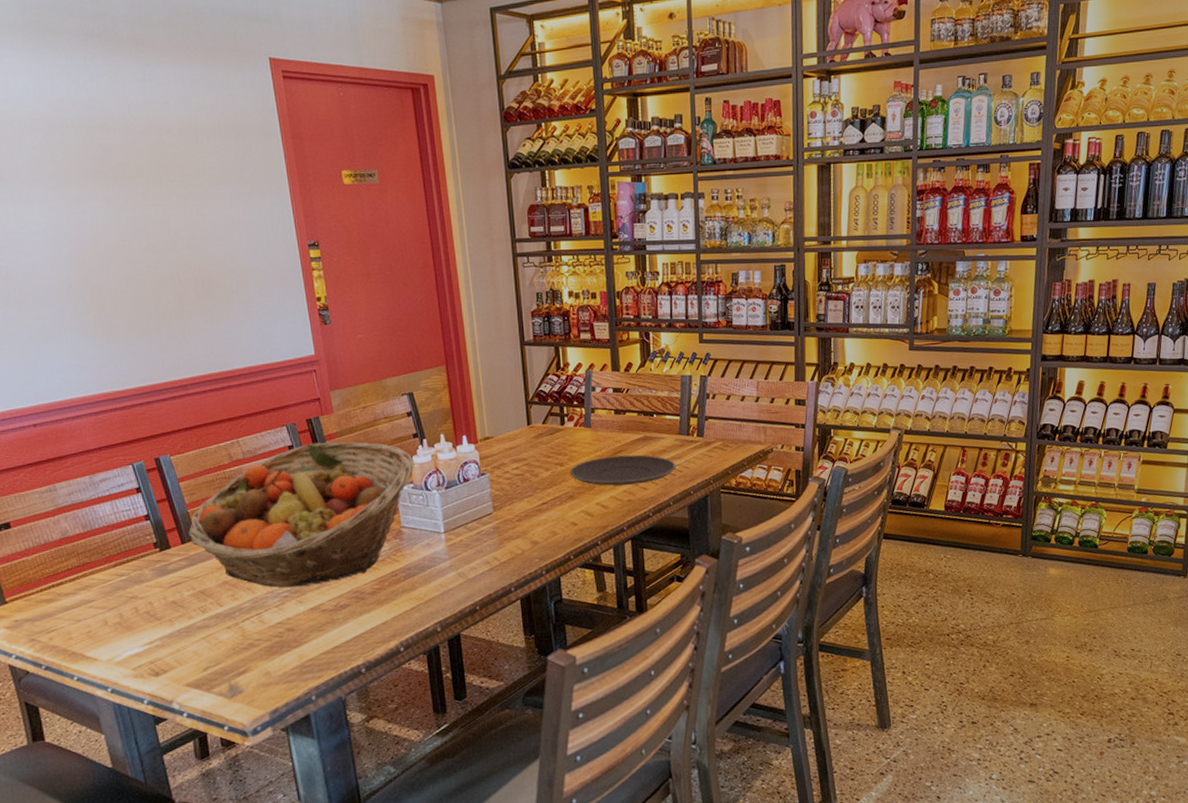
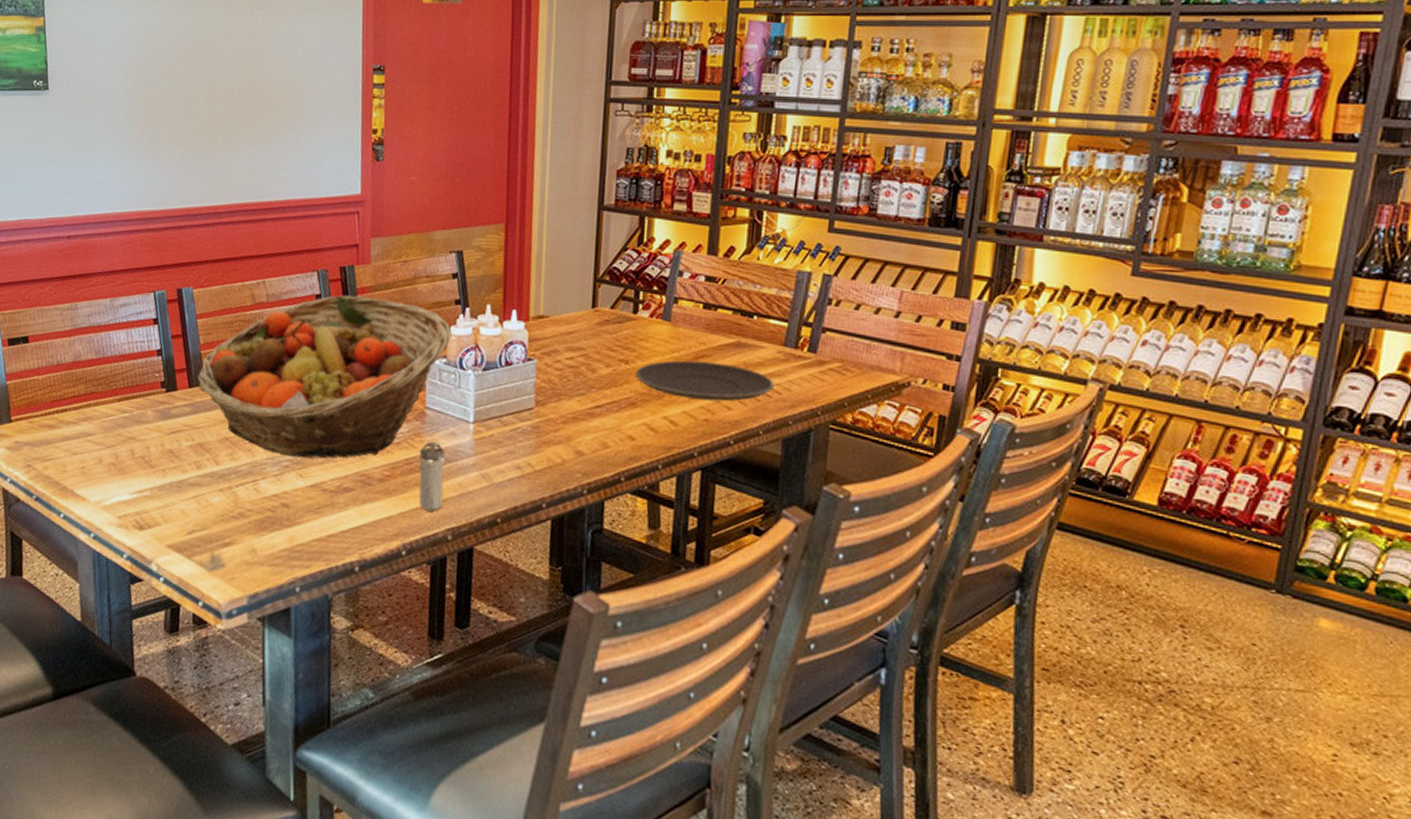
shaker: none [402,553,428,611] -> present [418,441,445,512]

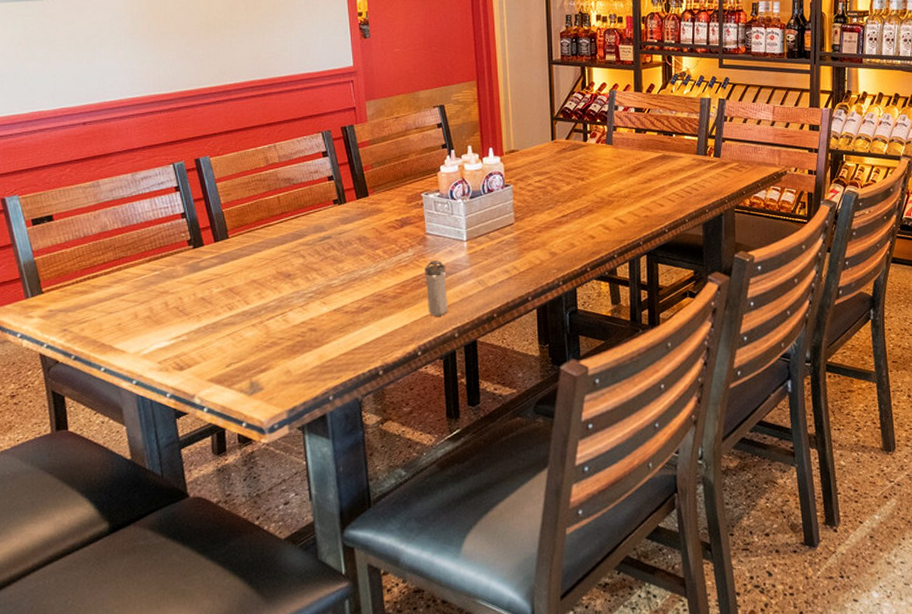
fruit basket: present [196,294,452,459] -> none [221,149,442,289]
plate: present [635,360,774,401] -> none [590,172,693,202]

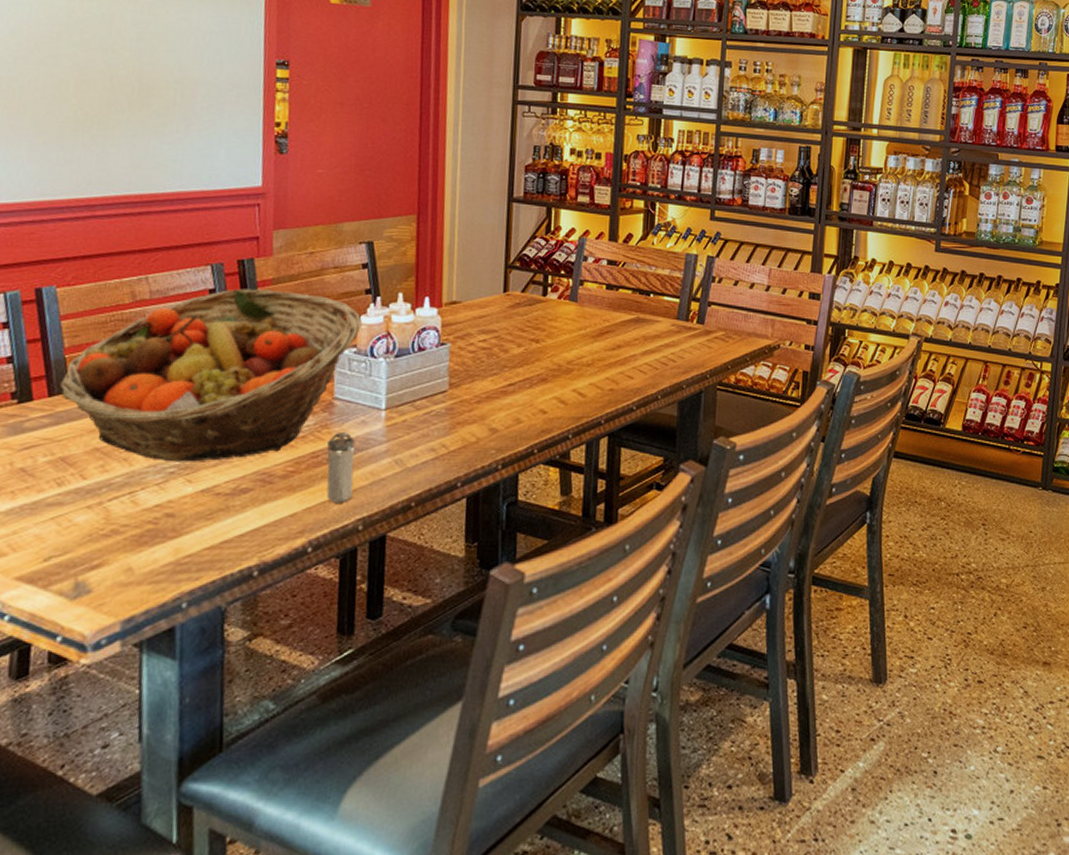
fruit basket: none [221,149,442,289] -> present [59,288,362,462]

